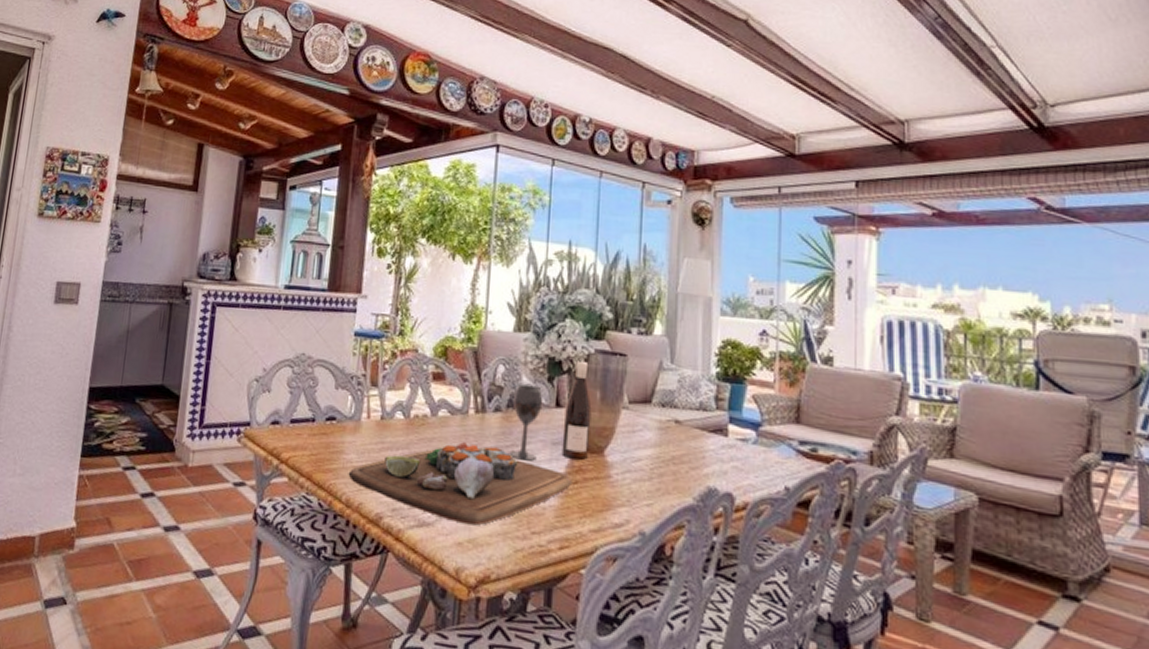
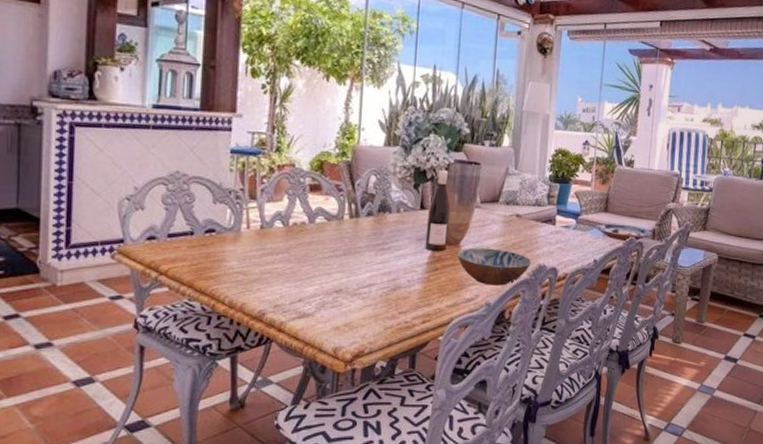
food platter: present [348,441,572,526] -> none [230,243,433,312]
wine glass: present [509,384,543,461] -> none [380,191,410,255]
bowl: none [601,458,699,511] -> present [457,248,532,286]

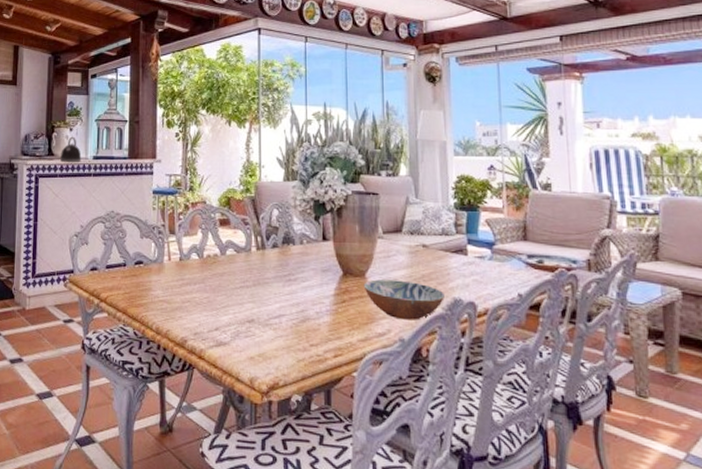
kettle: none [105,77,137,112] -> present [59,136,82,163]
bottle: present [425,169,450,252] -> none [330,201,353,284]

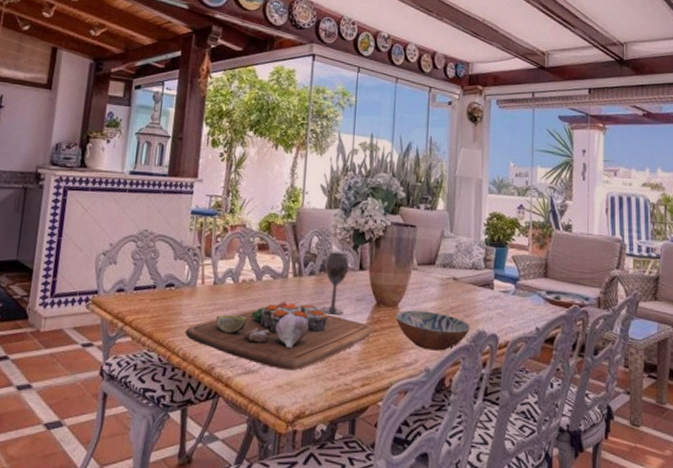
kettle: present [59,136,82,163] -> none [92,148,117,177]
food platter: none [156,274,340,342] -> present [184,300,372,371]
wine glass: none [287,224,312,287] -> present [321,252,349,315]

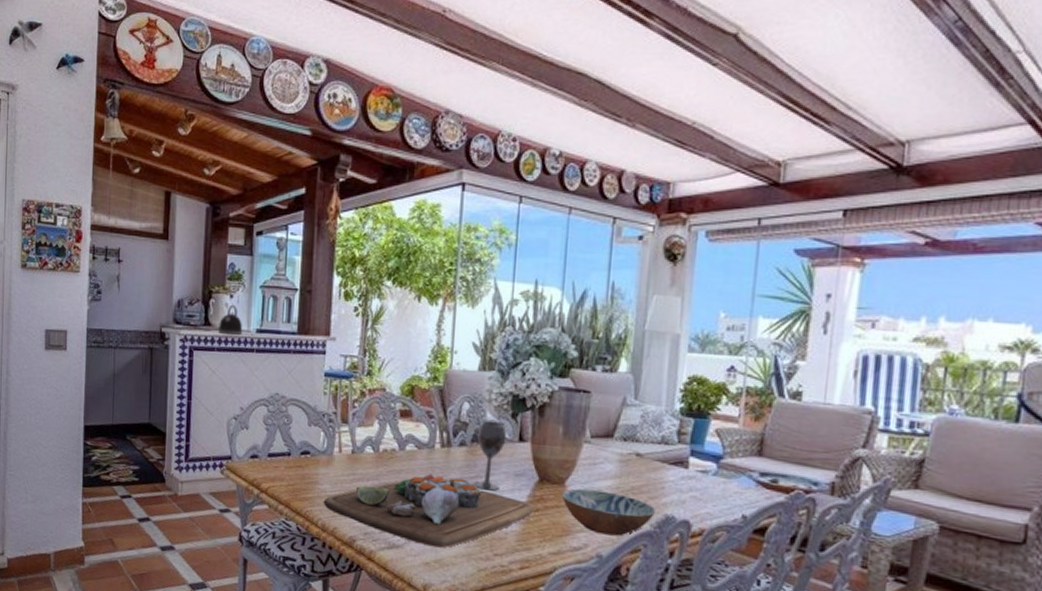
kettle: none [92,148,117,177] -> present [217,304,243,336]

